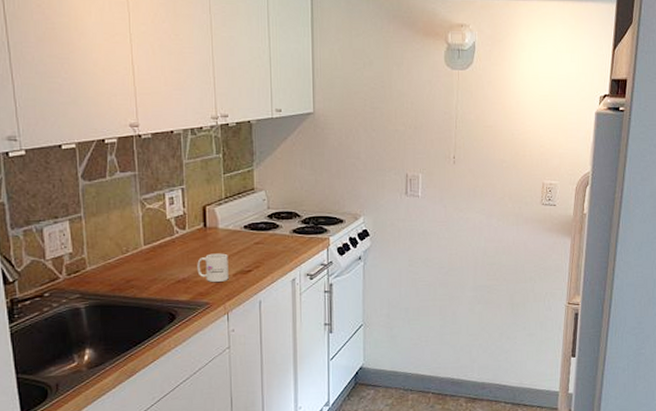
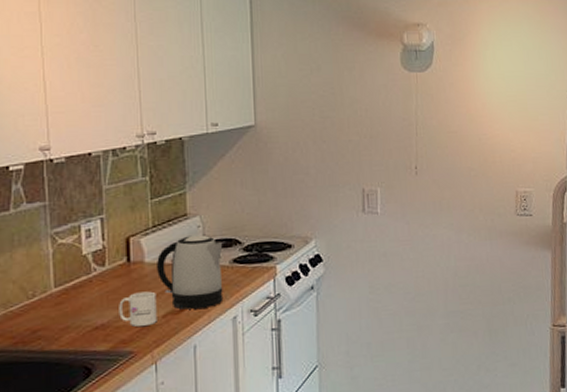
kettle: none [228,207,285,270] -> present [156,235,224,310]

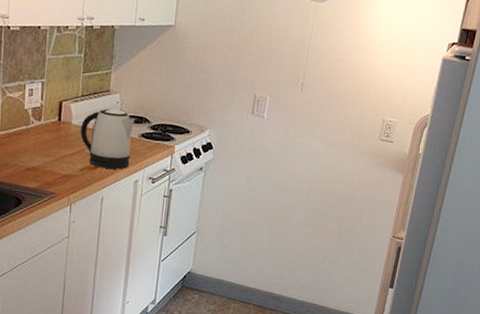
mug: present [119,291,157,327] -> none [47,146,78,175]

